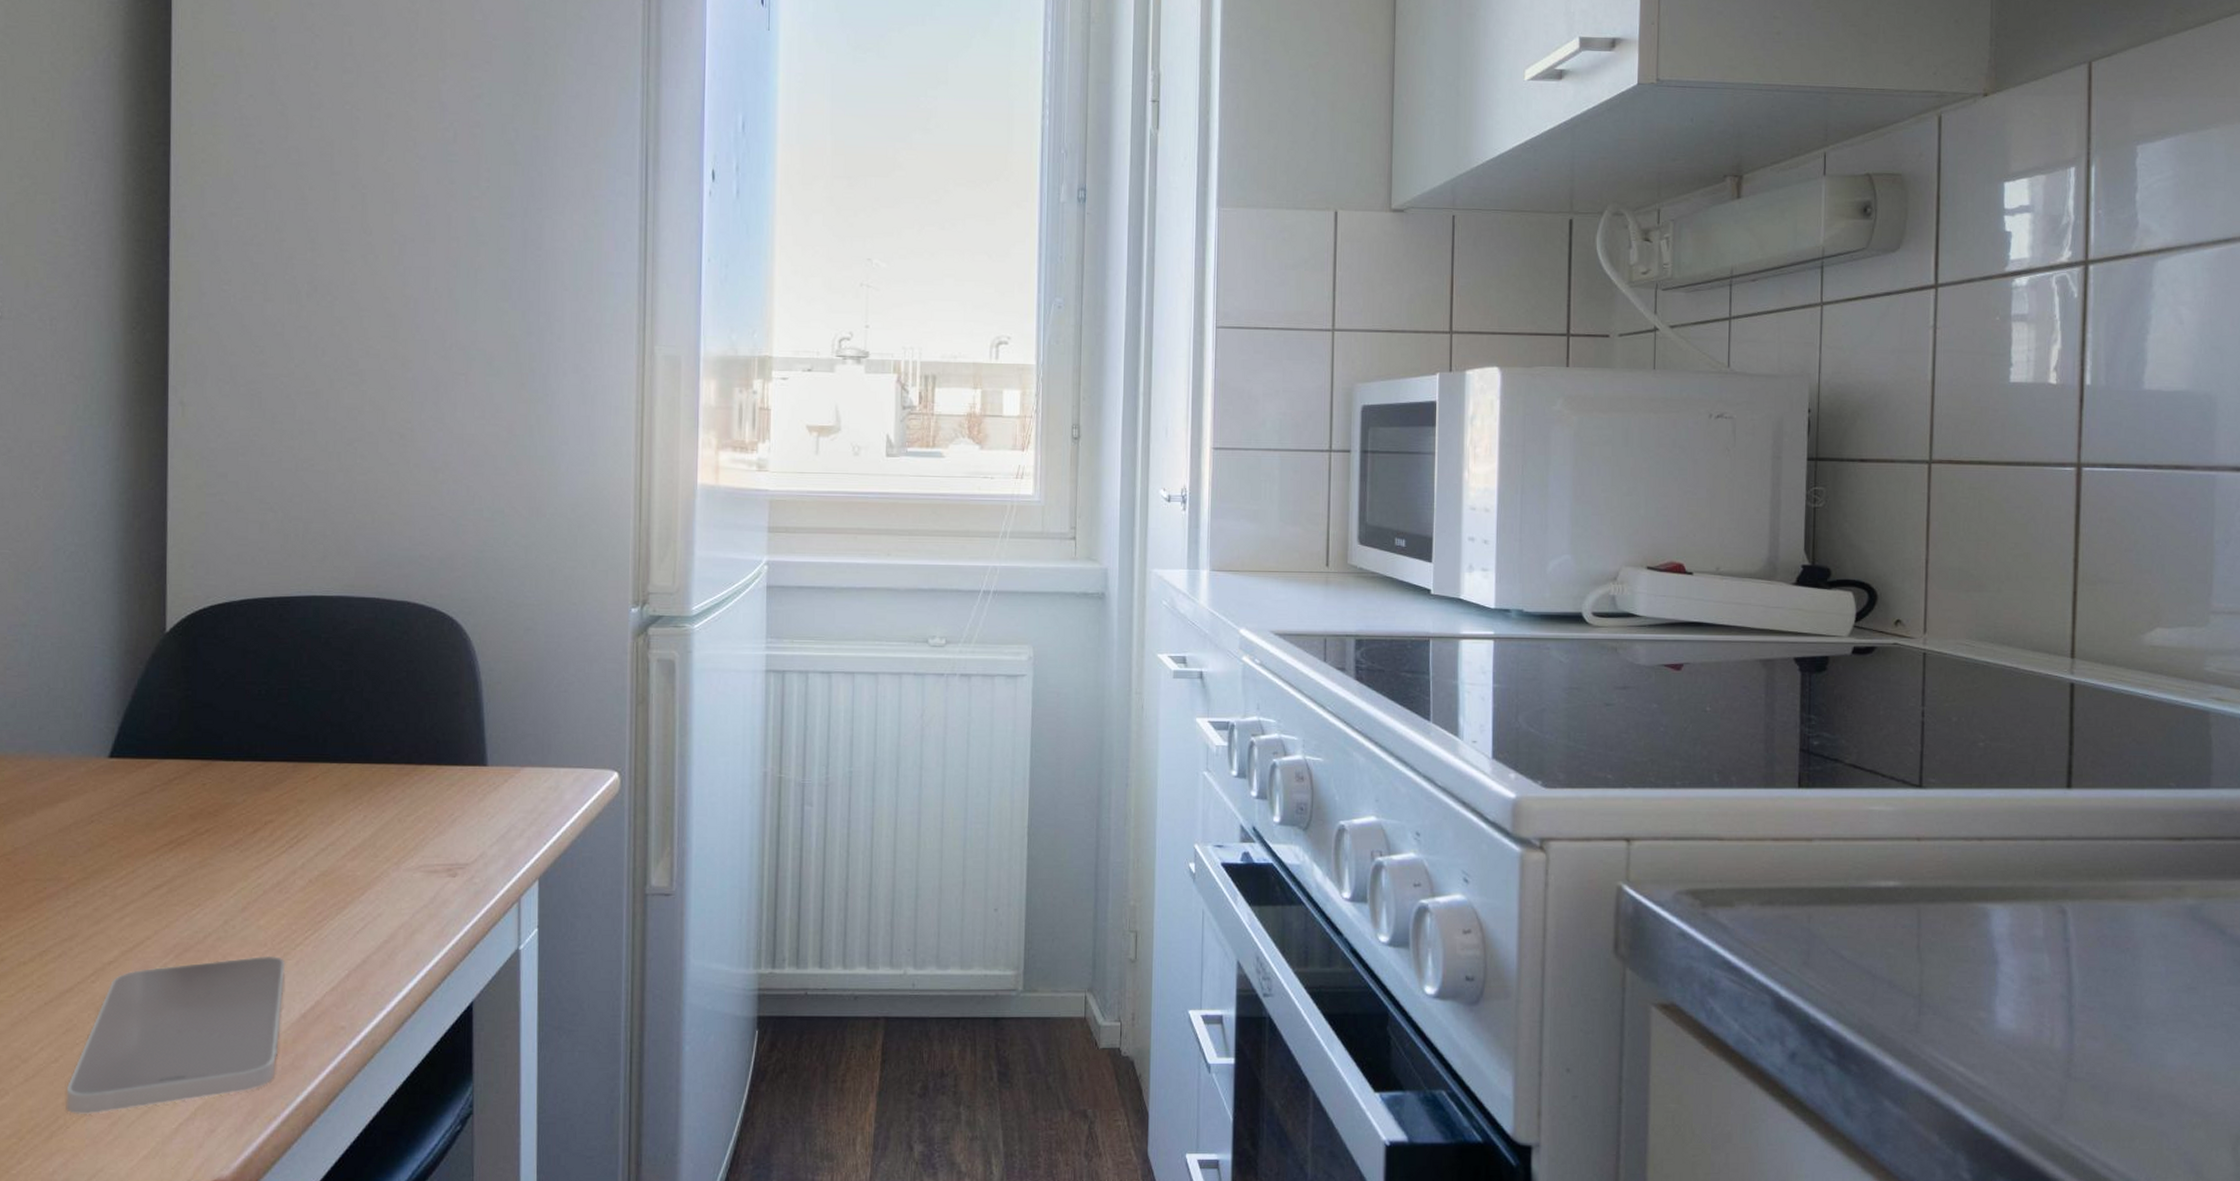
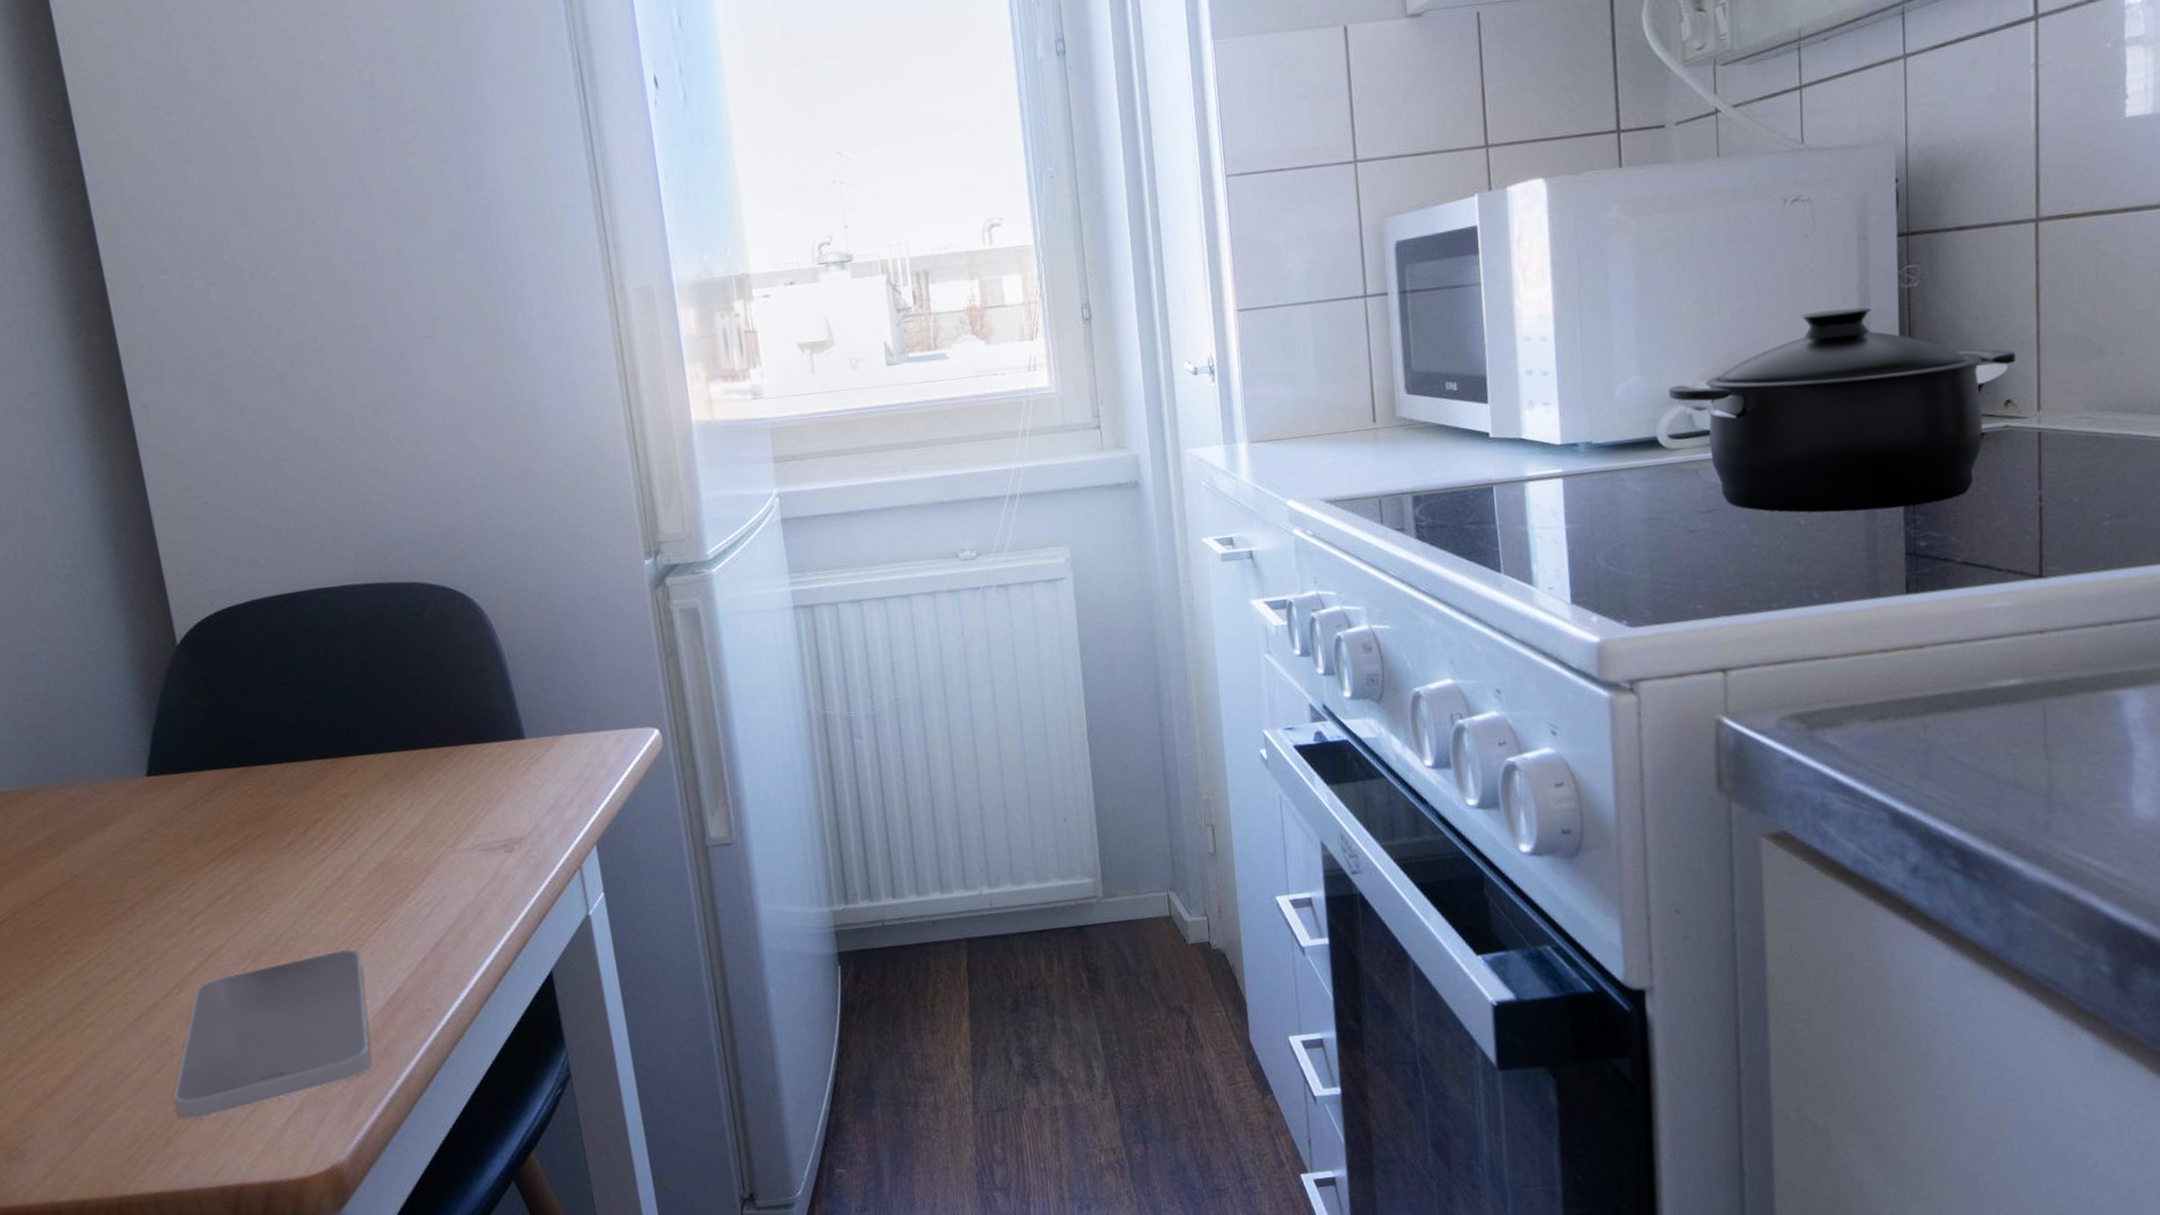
saucepan: none [1596,518,1907,706] -> present [1669,307,2016,513]

